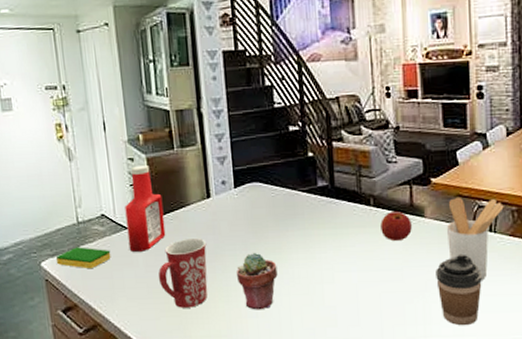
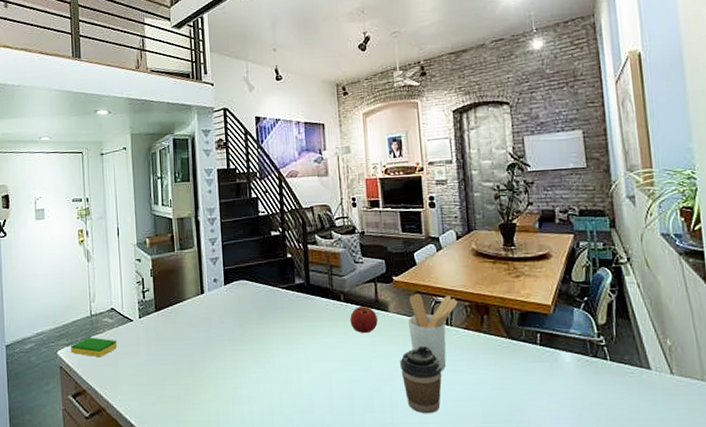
ketchup bottle: present [125,164,166,252] -> none [131,264,165,342]
mug: present [158,237,208,308] -> none [157,329,200,394]
potted succulent: present [237,252,278,310] -> none [225,343,261,397]

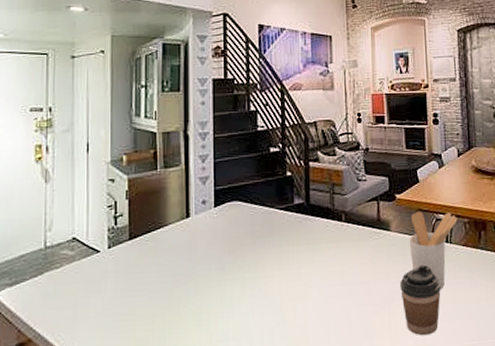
dish sponge: present [71,337,117,358] -> none [15,273,78,298]
apple: present [350,305,378,333] -> none [351,225,379,254]

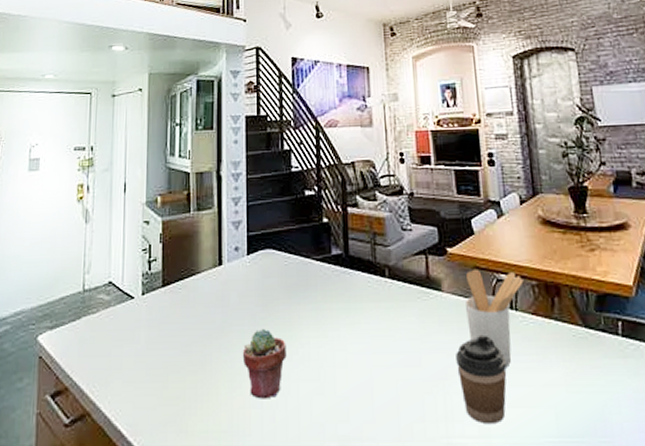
potted succulent: none [211,271,252,333] -> present [243,328,287,399]

